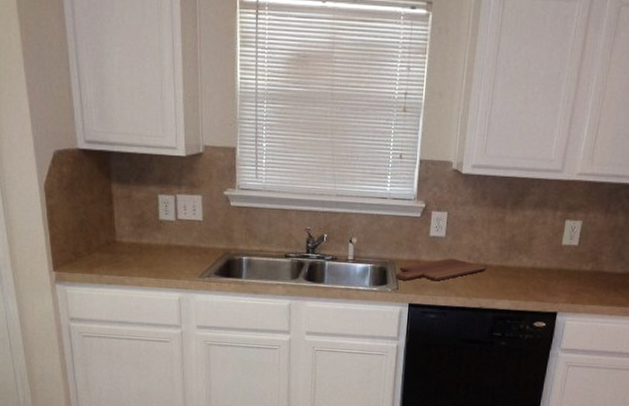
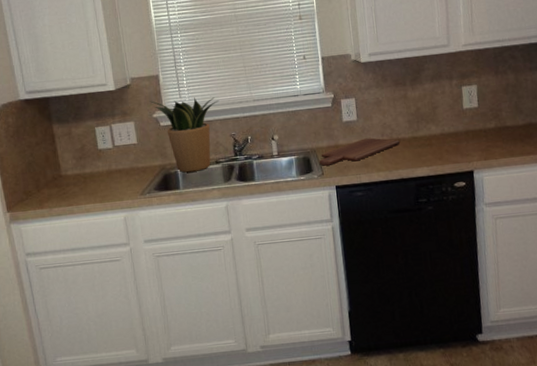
potted plant: none [223,175,299,263] -> present [150,97,219,173]

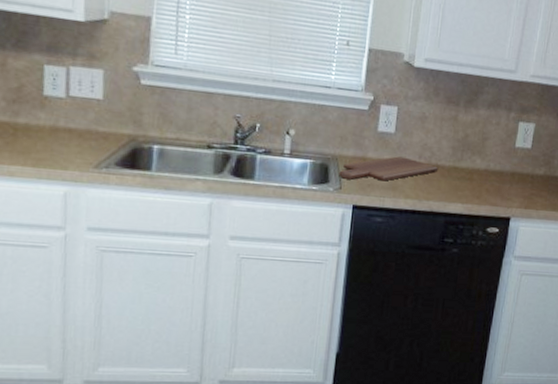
potted plant: present [150,97,219,173] -> none [132,48,228,153]

